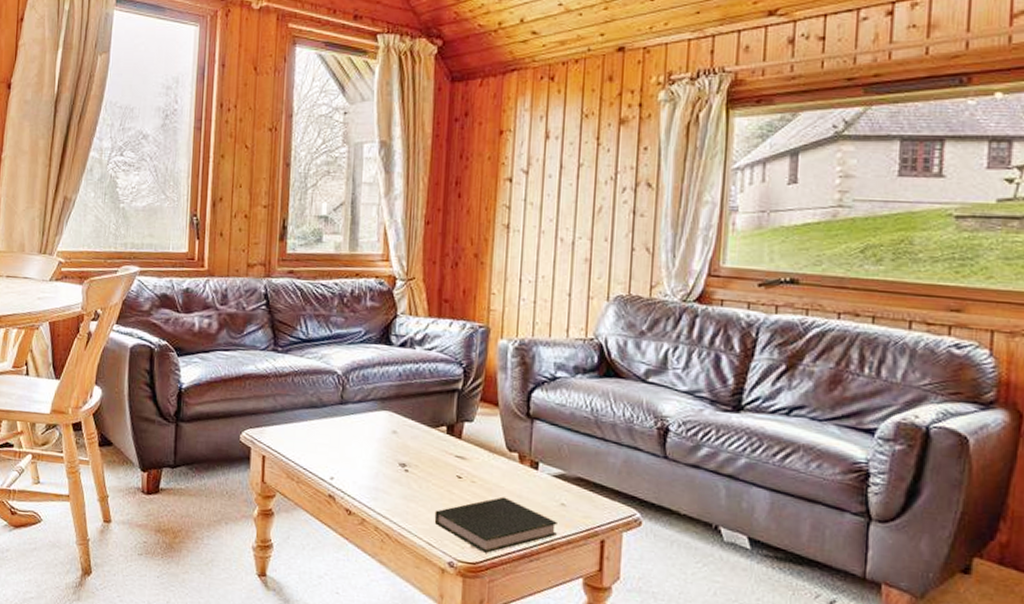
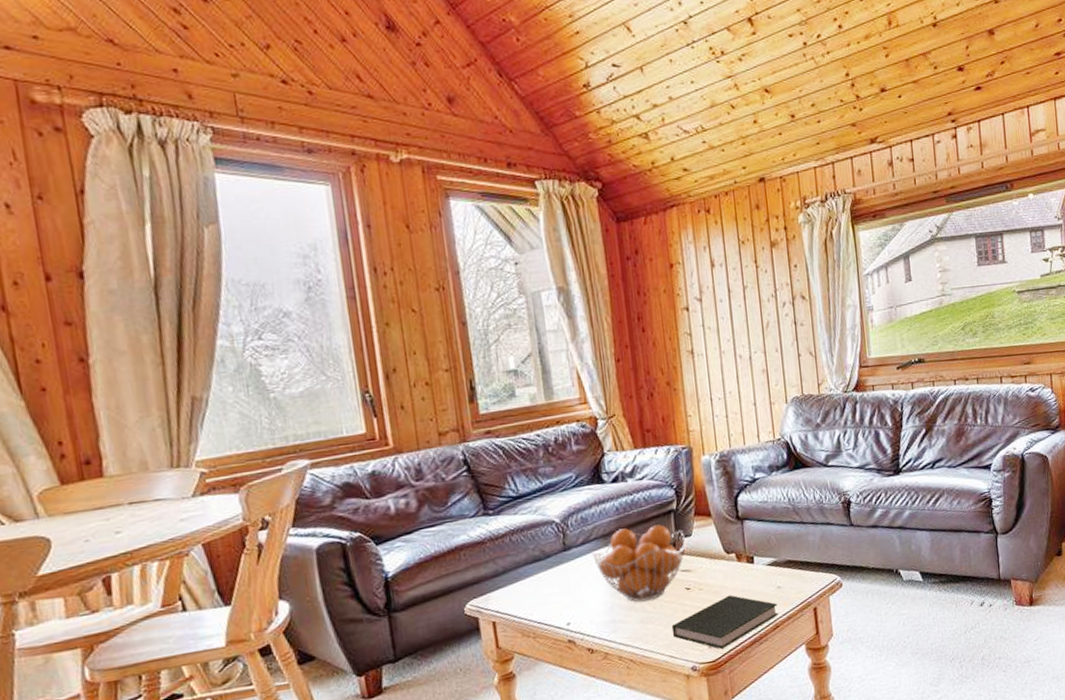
fruit basket: none [368,396,466,479] -> present [593,524,686,602]

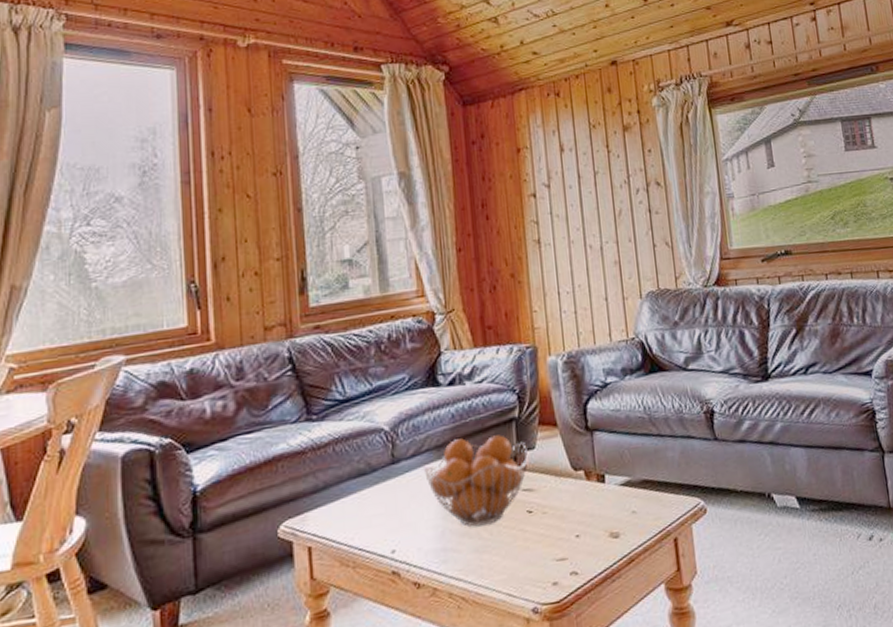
book: present [671,595,778,649] -> none [510,520,633,587]

